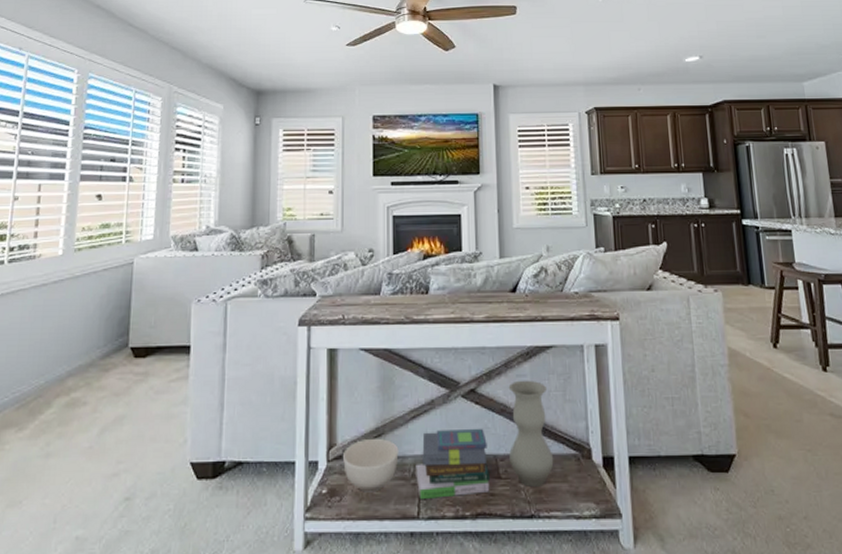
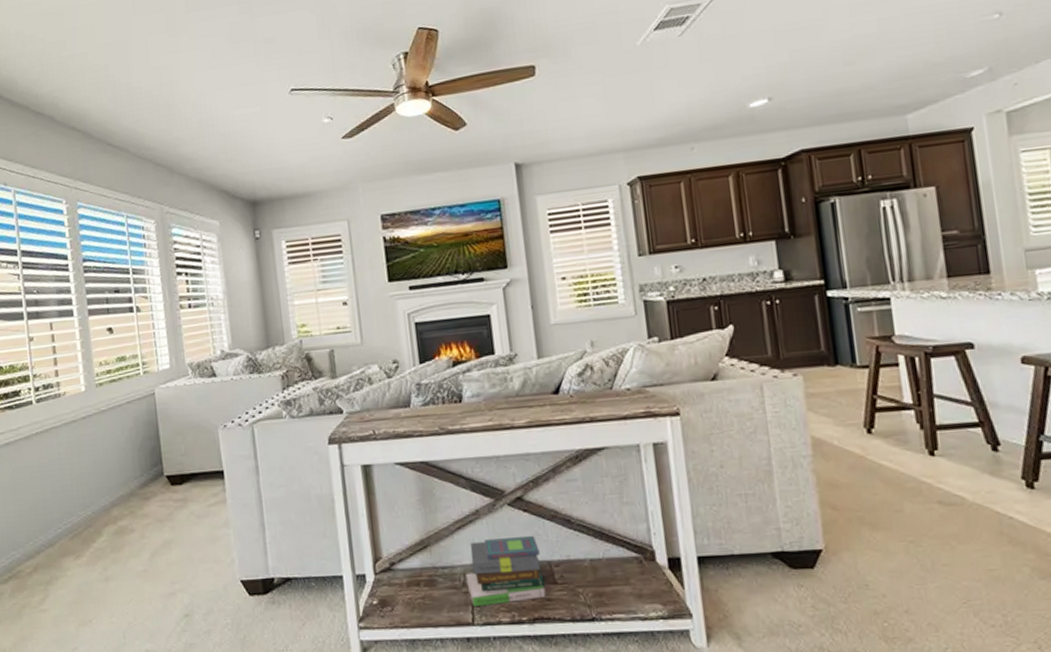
bowl: present [342,438,399,493] -> none [389,549,447,602]
vase: present [508,380,554,487] -> none [558,484,614,591]

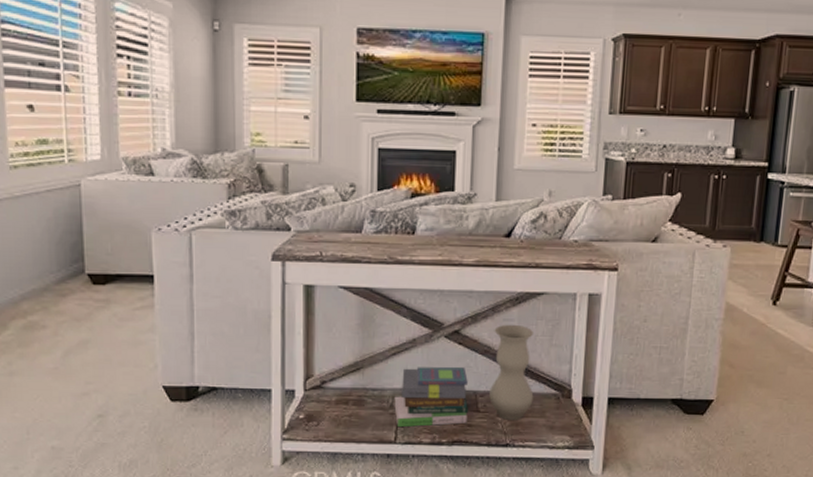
vase: none [558,484,614,591] -> present [489,324,534,420]

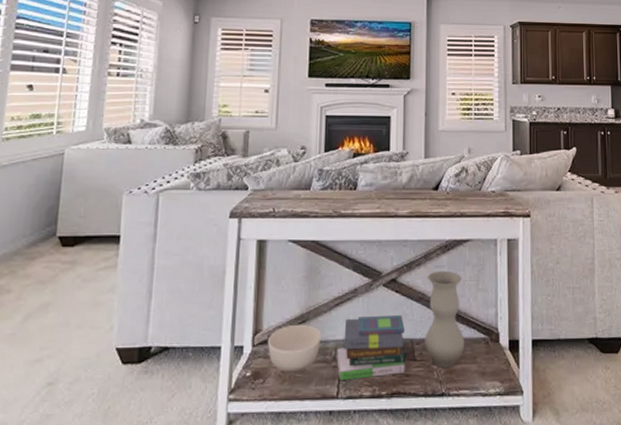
bowl: none [319,371,378,419] -> present [267,324,322,375]

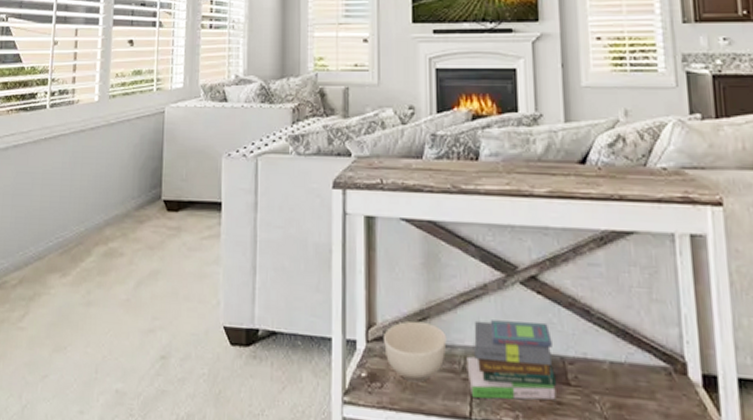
vase: present [425,270,465,368] -> none [578,270,638,401]

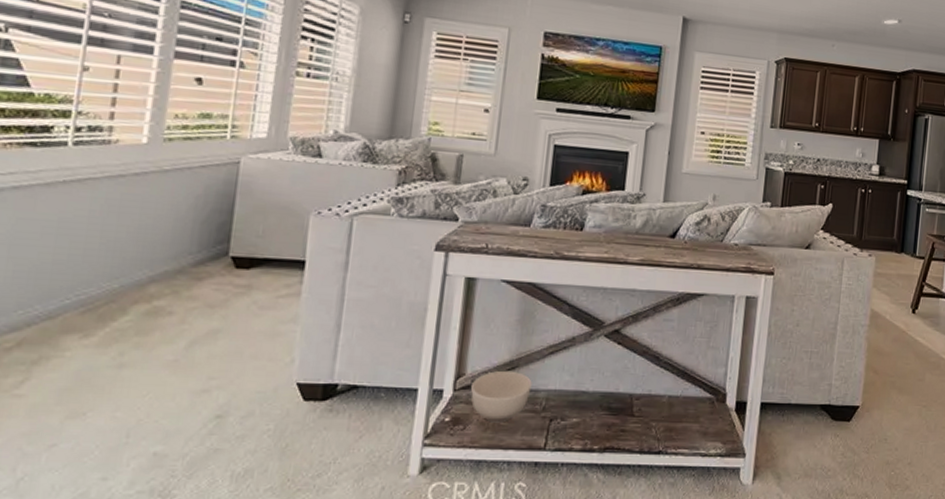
books: present [466,320,556,400] -> none [547,367,625,433]

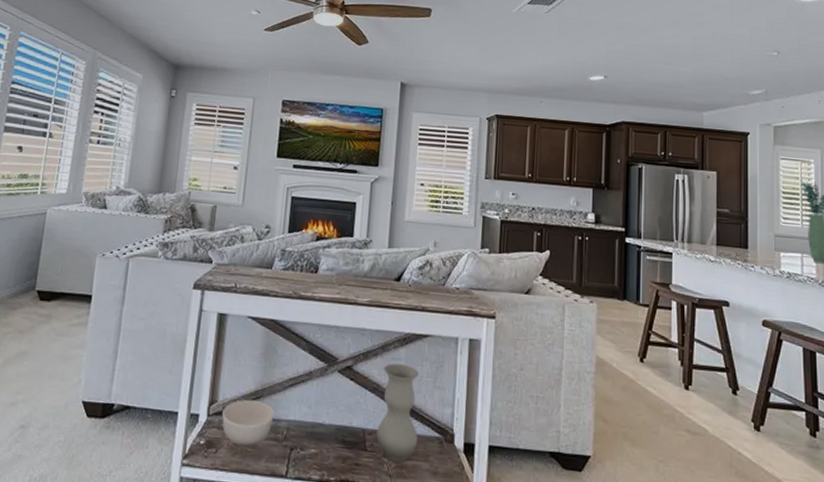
vase: none [645,324,693,425] -> present [376,363,420,463]

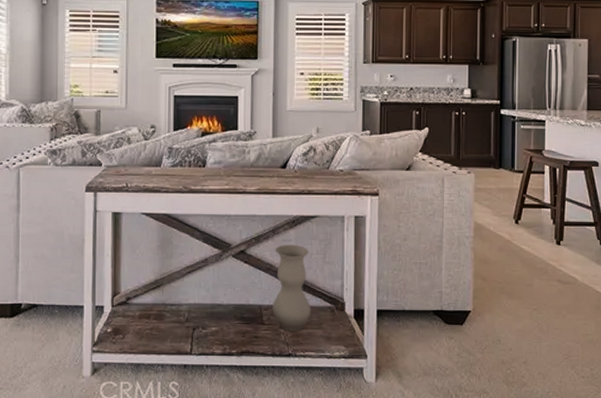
bowl: present [222,399,275,449] -> none [125,288,175,332]

